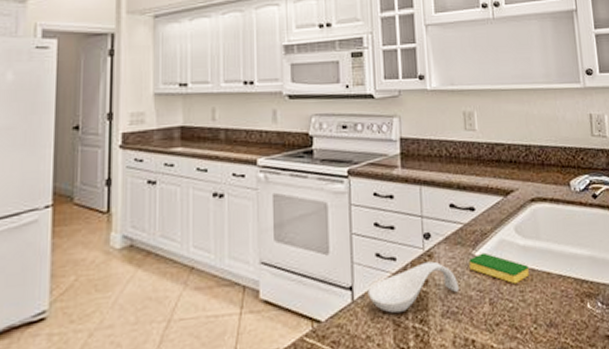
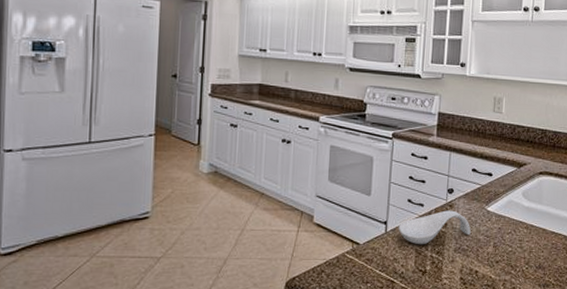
dish sponge: present [469,252,529,284] -> none [481,208,529,235]

